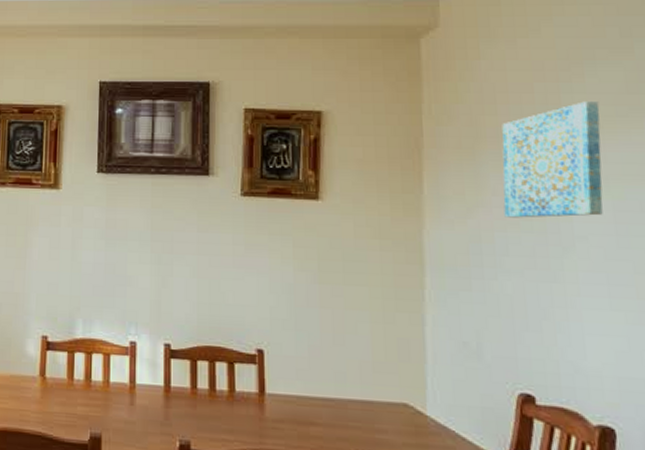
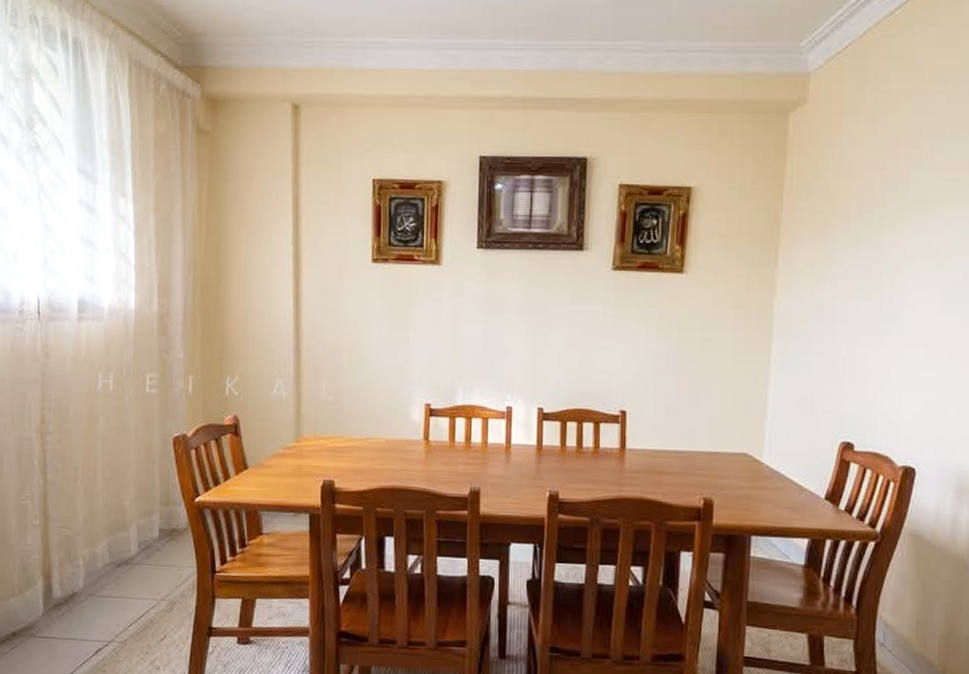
wall art: present [502,101,603,218] -> none [847,178,942,288]

